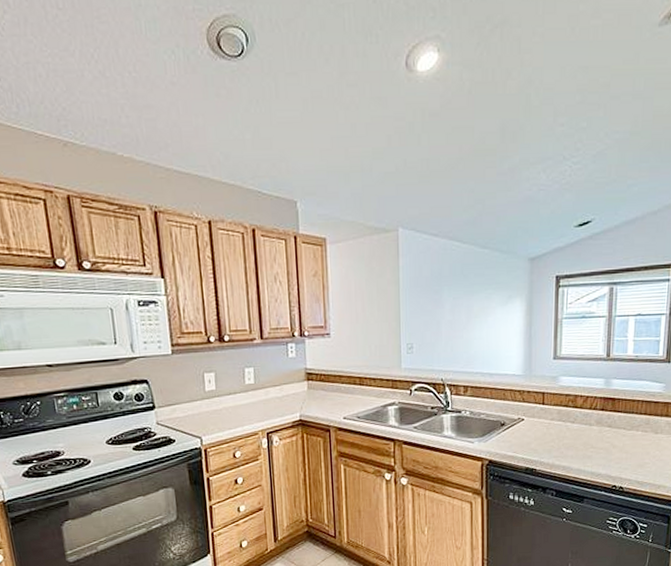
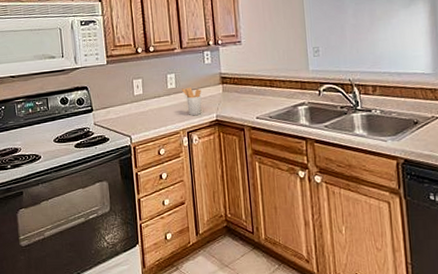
utensil holder: none [262,384,284,415] -> present [182,88,202,116]

